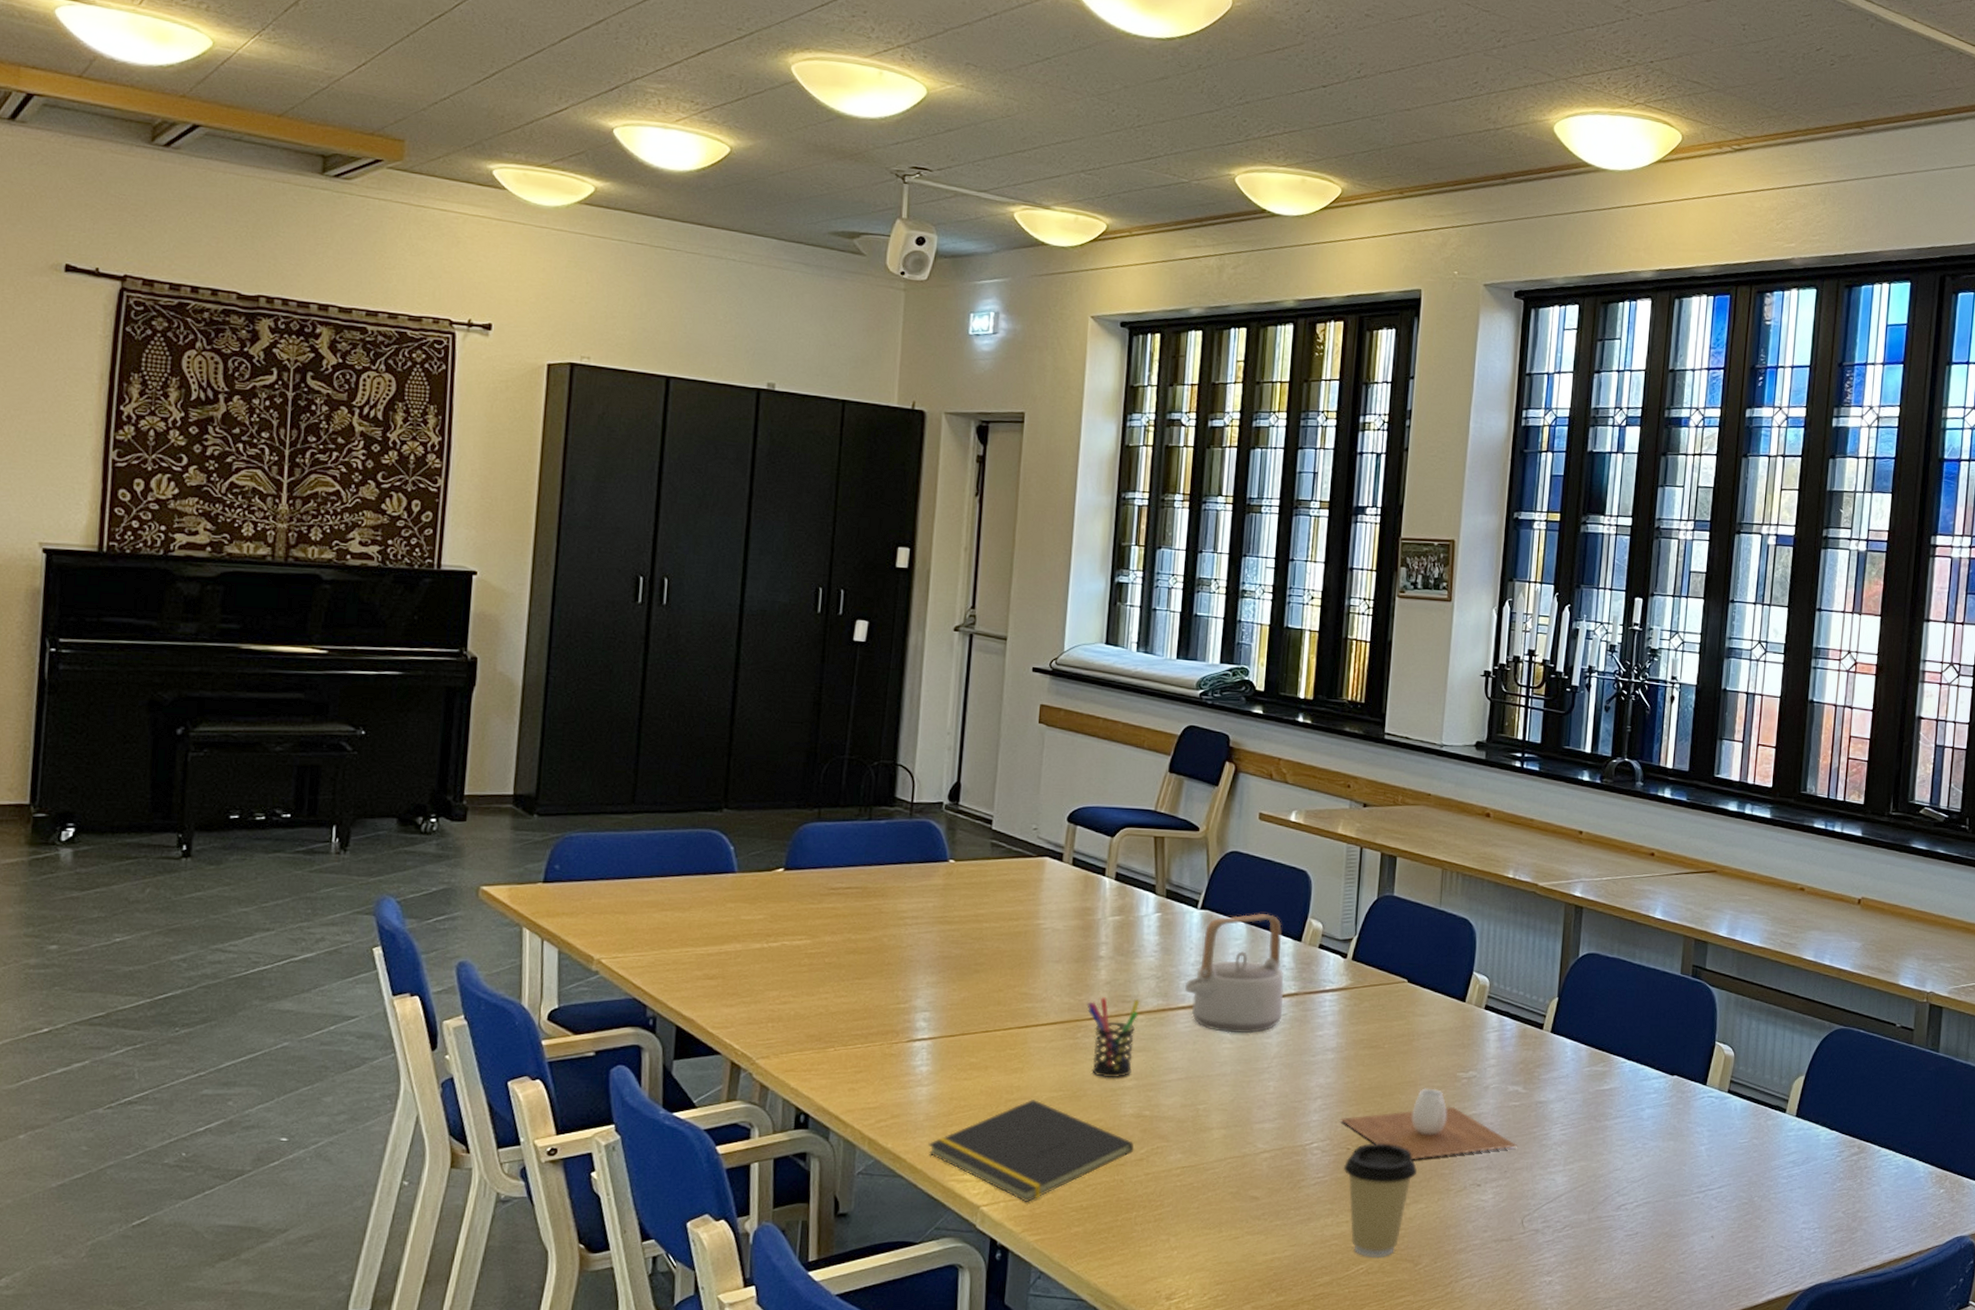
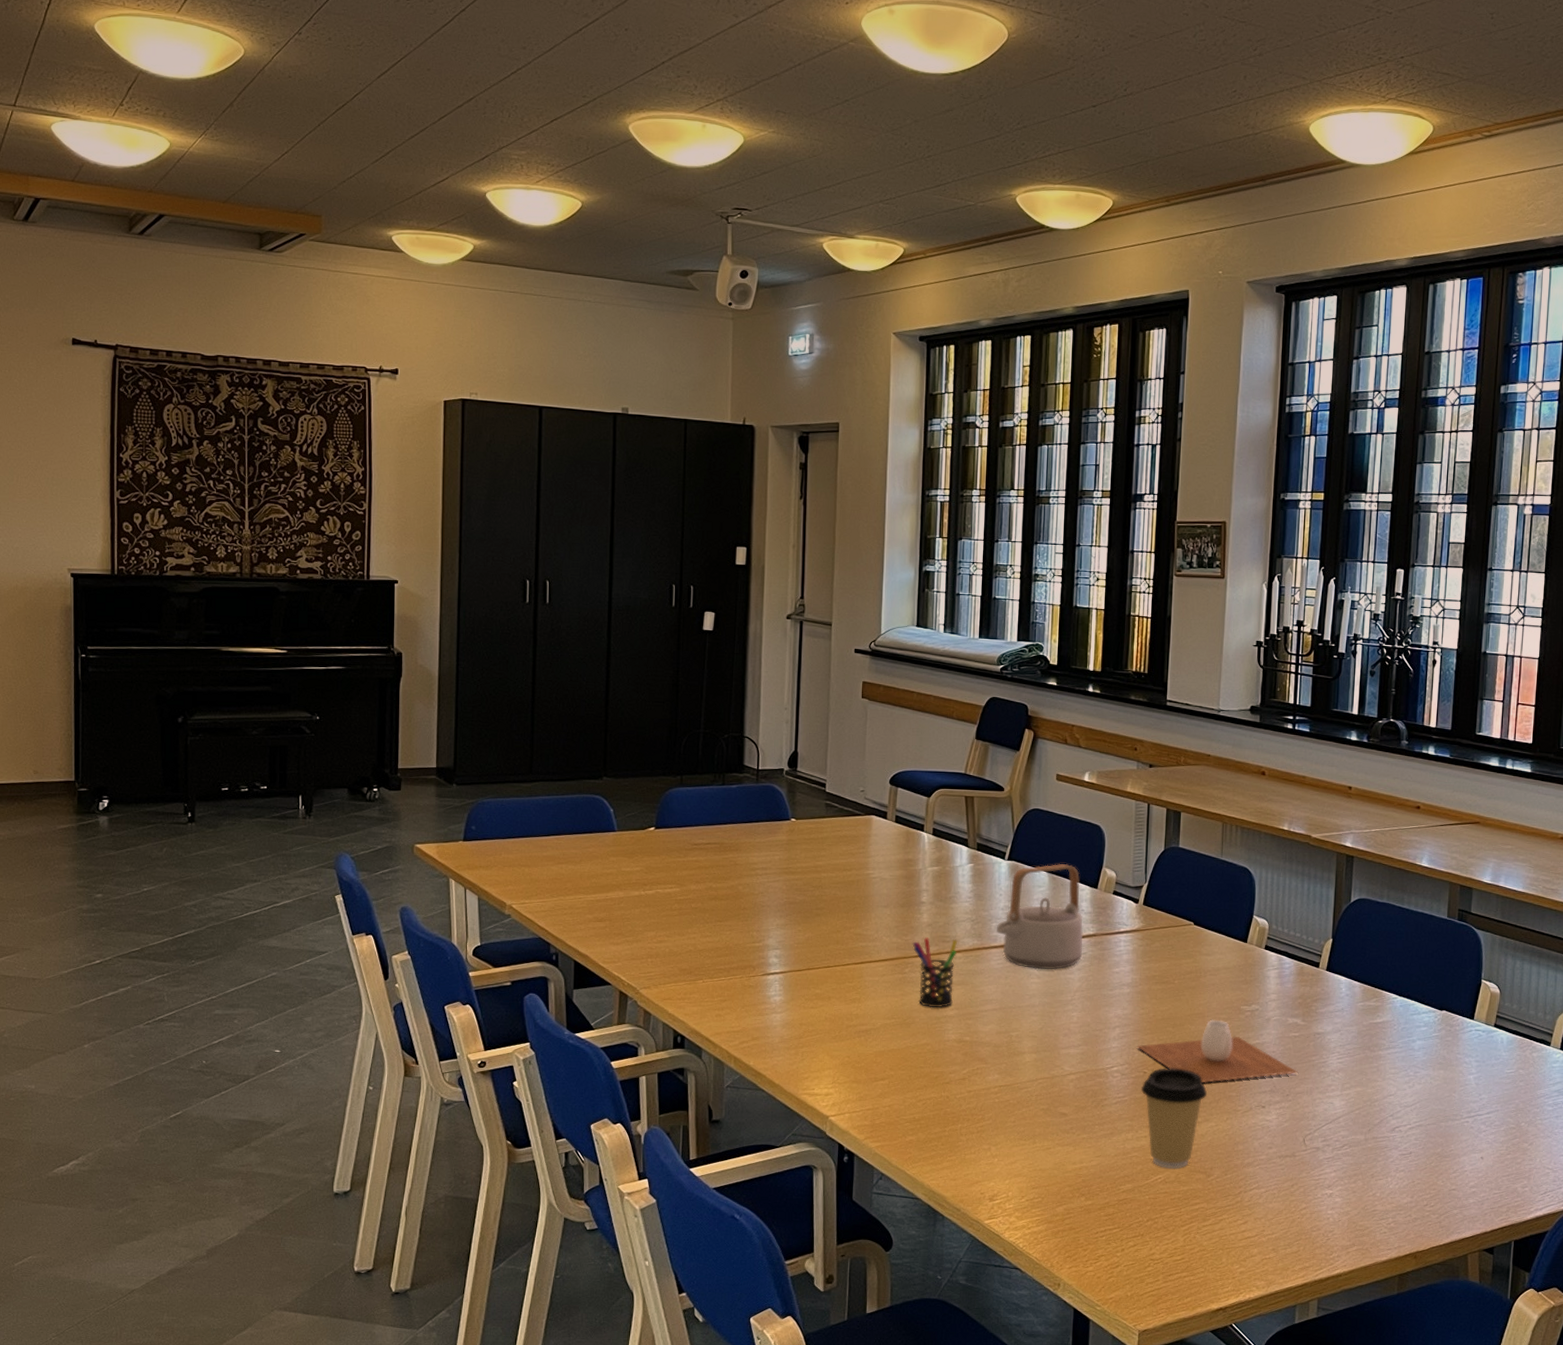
notepad: present [928,1100,1134,1202] -> none [784,1026,958,1114]

